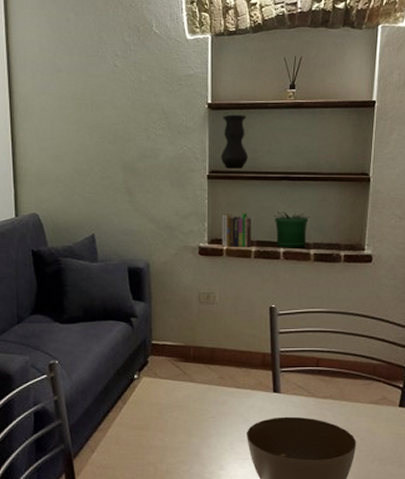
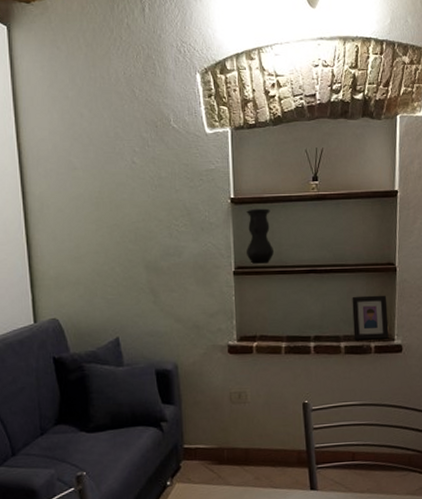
books: present [221,213,252,247] -> none [249,308,281,344]
planter: present [274,212,309,248] -> none [303,305,338,343]
picture frame: none [324,204,359,248] -> present [352,295,389,340]

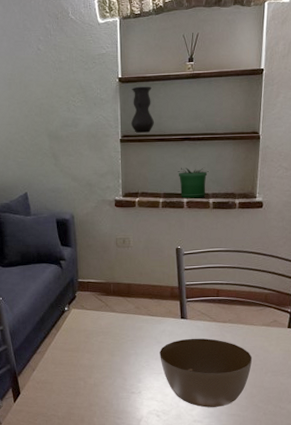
planter: none [303,305,338,343] -> present [178,168,208,199]
picture frame: present [352,295,389,340] -> none [220,159,252,197]

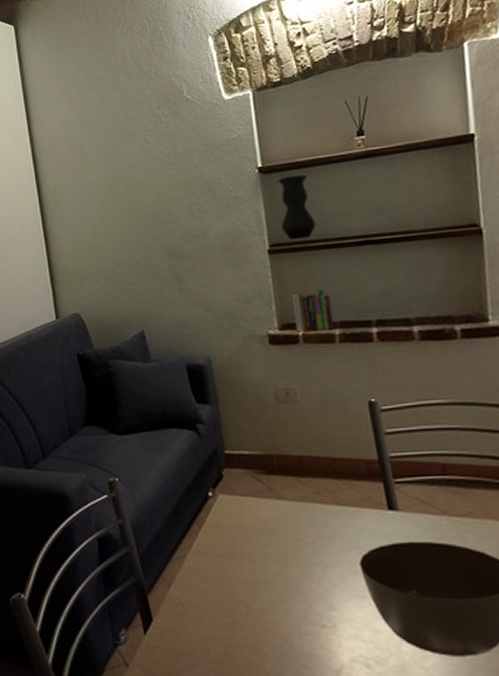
books: none [133,170,159,199] -> present [291,289,334,333]
planter: present [178,168,208,199] -> none [359,282,406,328]

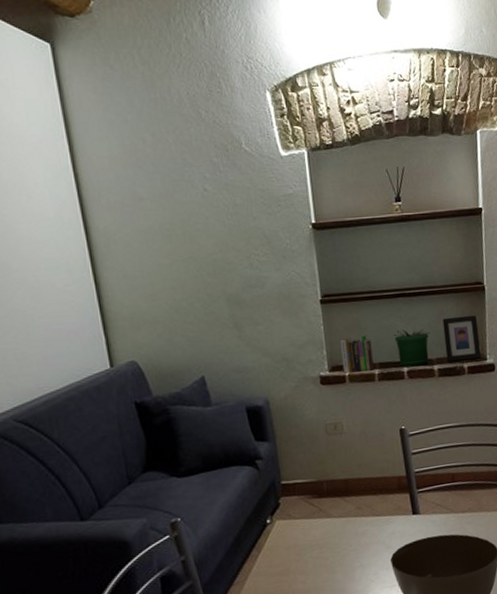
vase: present [278,175,316,241] -> none [329,233,361,292]
planter: none [359,282,406,328] -> present [394,329,429,368]
picture frame: none [423,264,481,323] -> present [442,315,482,362]

